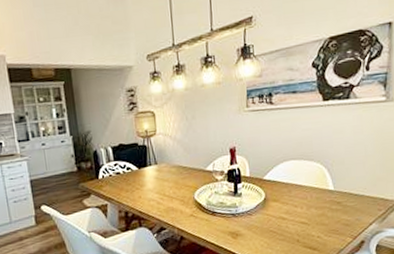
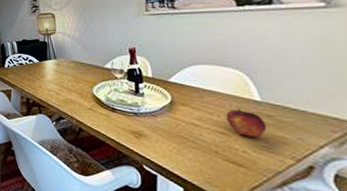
fruit: none [307,199,336,224] -> present [225,109,267,137]

